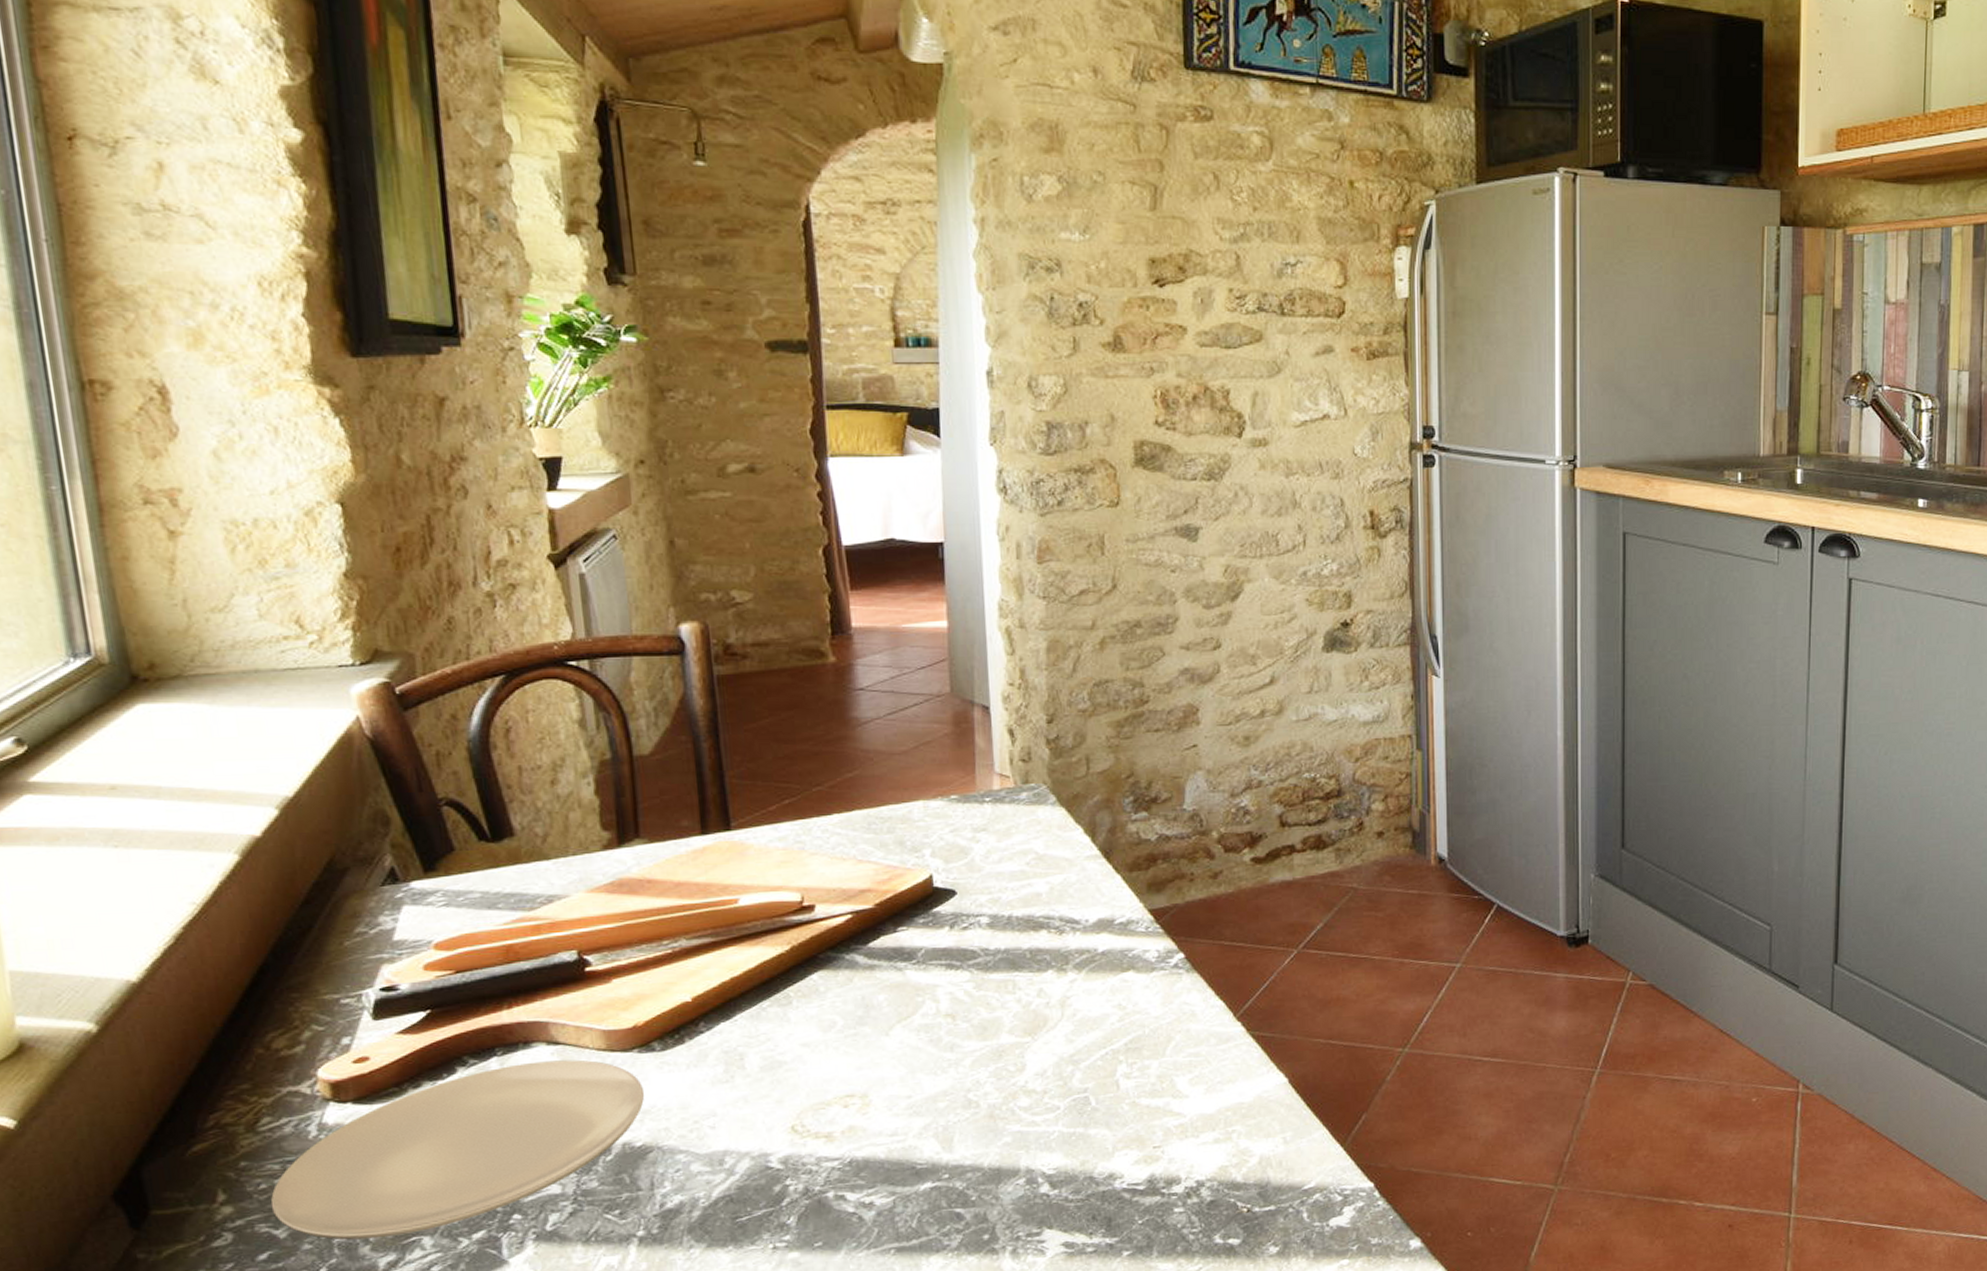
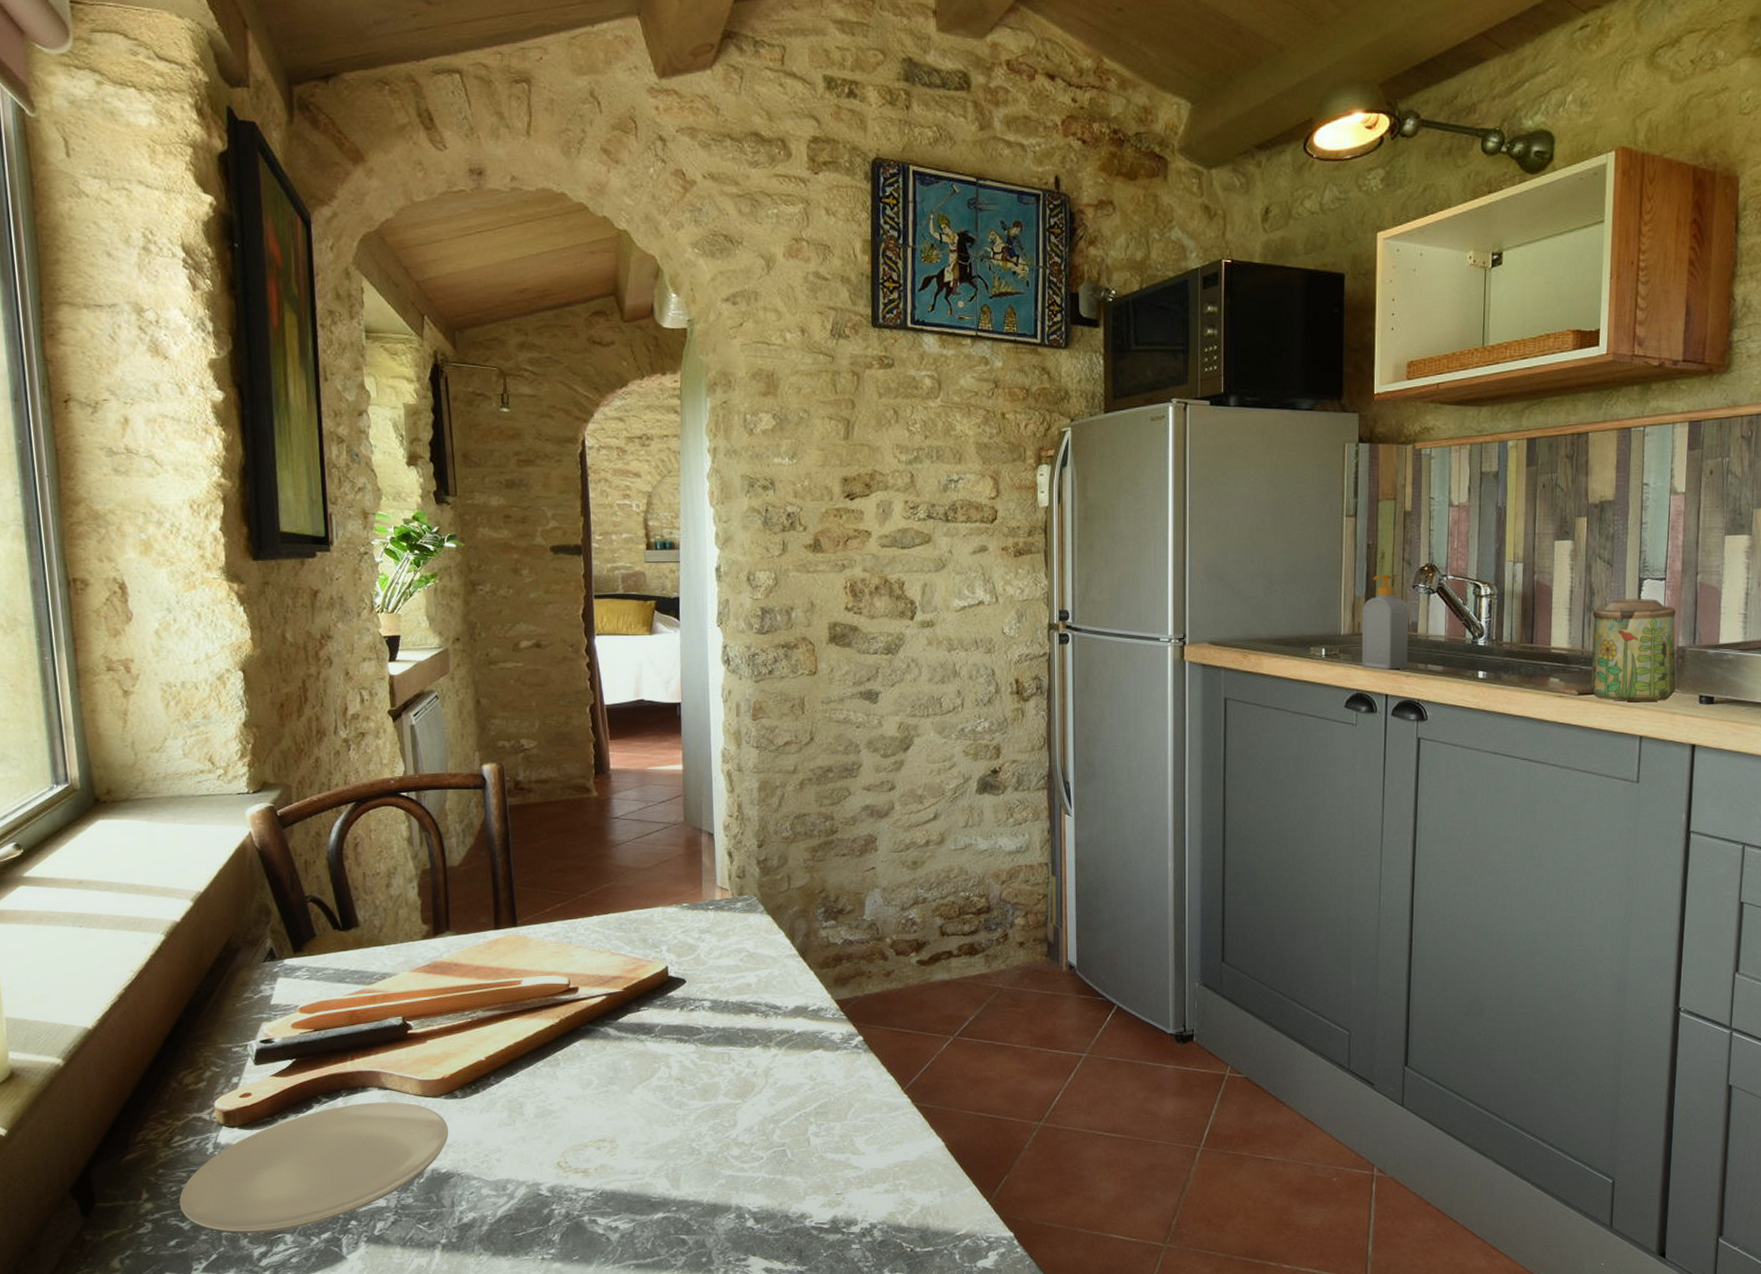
soap bottle: none [1783,384,1839,499] -> present [1361,574,1409,671]

